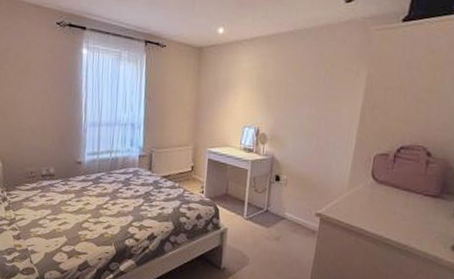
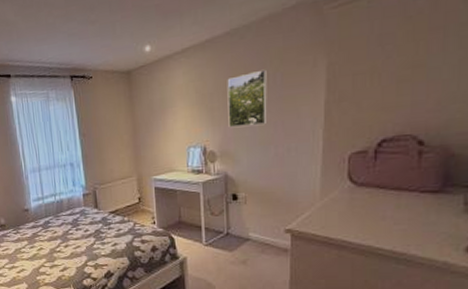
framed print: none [281,69,319,118] -> present [227,69,268,128]

